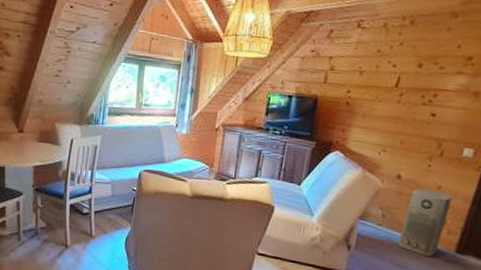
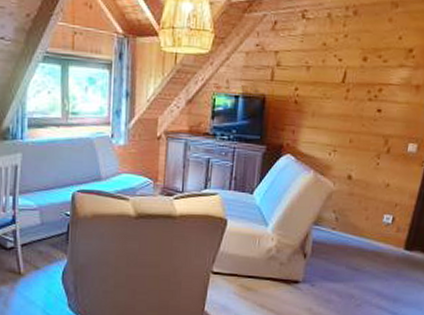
air purifier: present [398,188,452,257] -> none [352,188,399,256]

